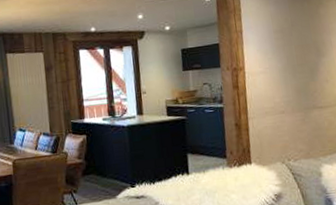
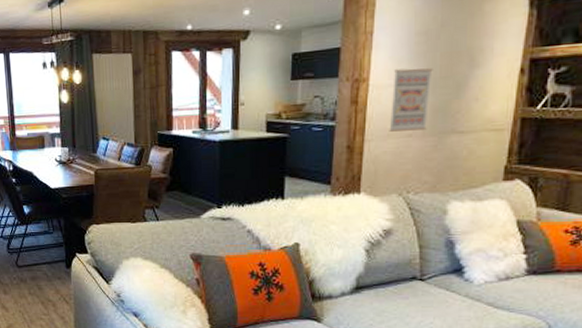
wall art: none [263,58,295,110] -> present [389,68,433,132]

